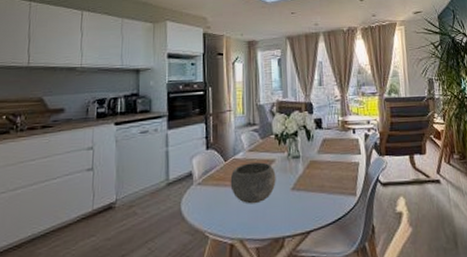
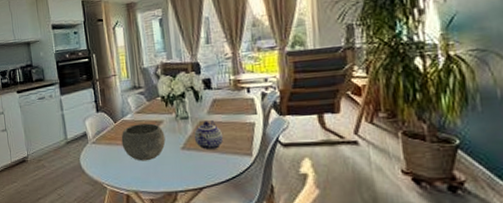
teapot: none [304,160,331,190] -> present [193,120,223,149]

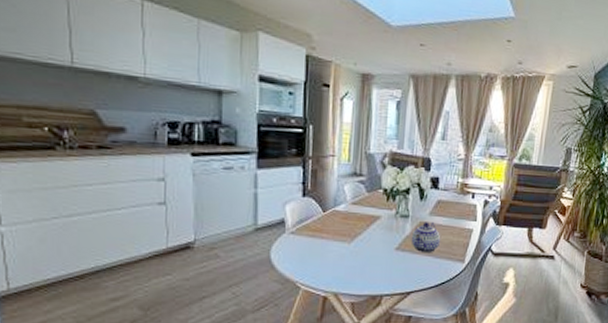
bowl: present [121,123,166,161] -> none [328,217,380,260]

